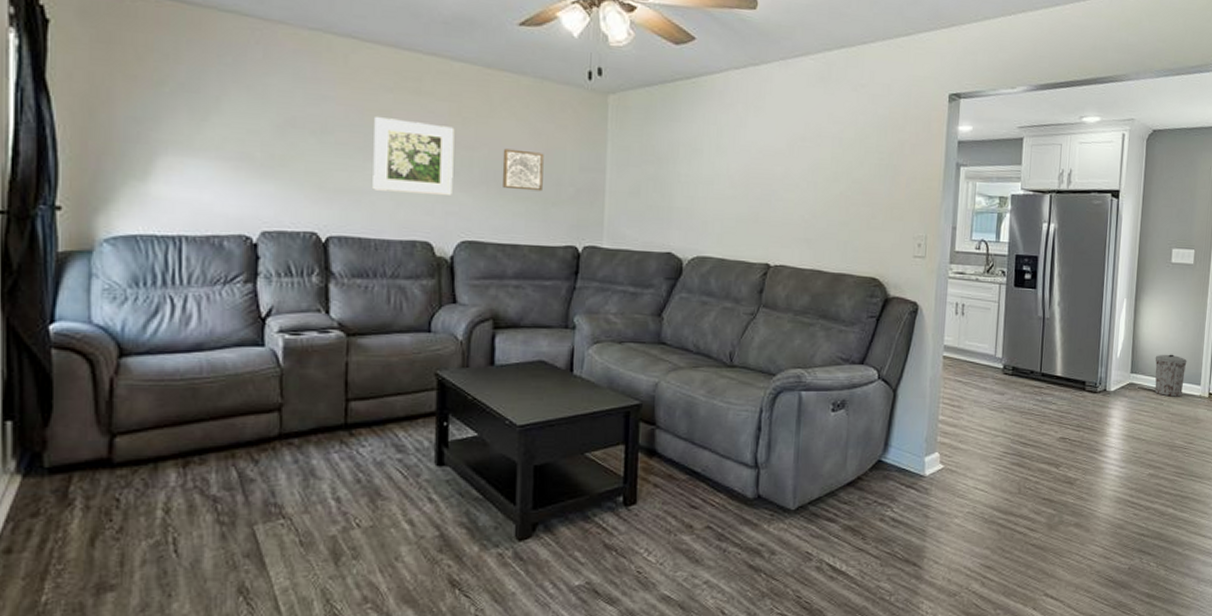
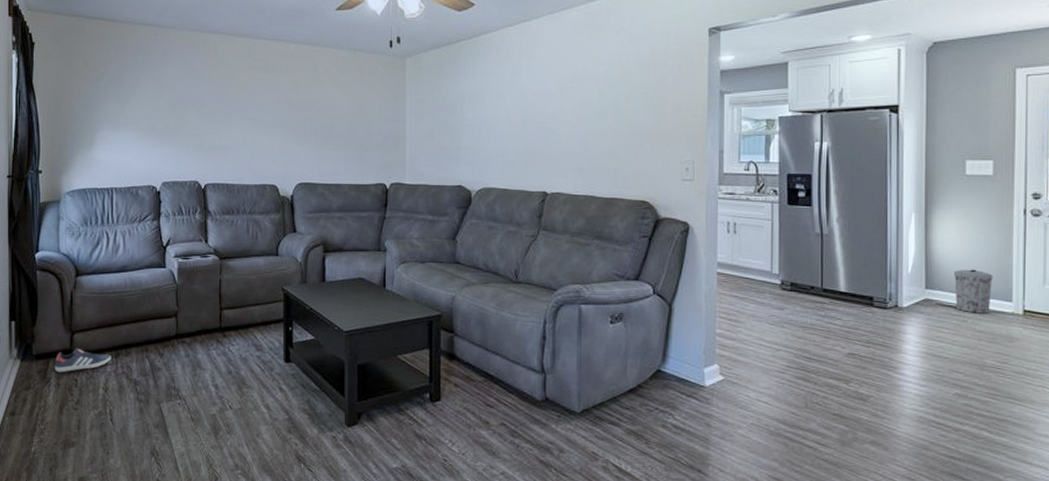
sneaker: none [82,456,176,491] -> present [55,348,111,373]
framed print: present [372,116,455,195] -> none [235,90,291,147]
wall art: present [502,148,544,192] -> none [327,108,358,141]

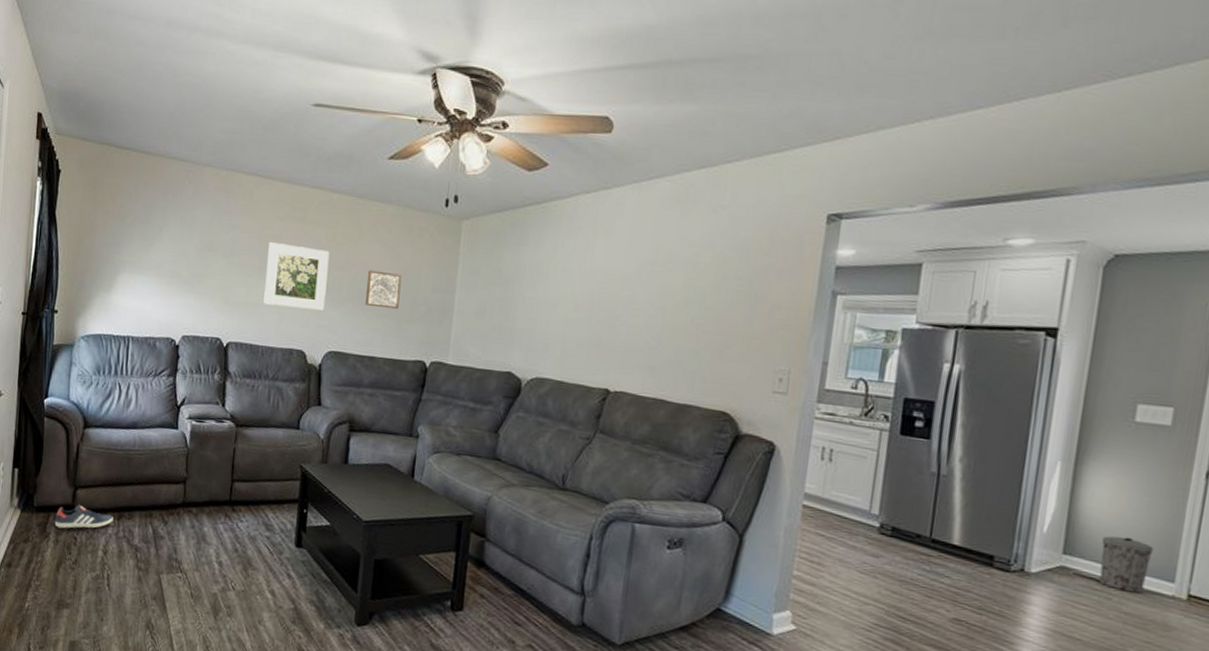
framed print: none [235,90,291,147] -> present [263,241,330,311]
wall art: none [327,108,358,141] -> present [365,270,402,310]

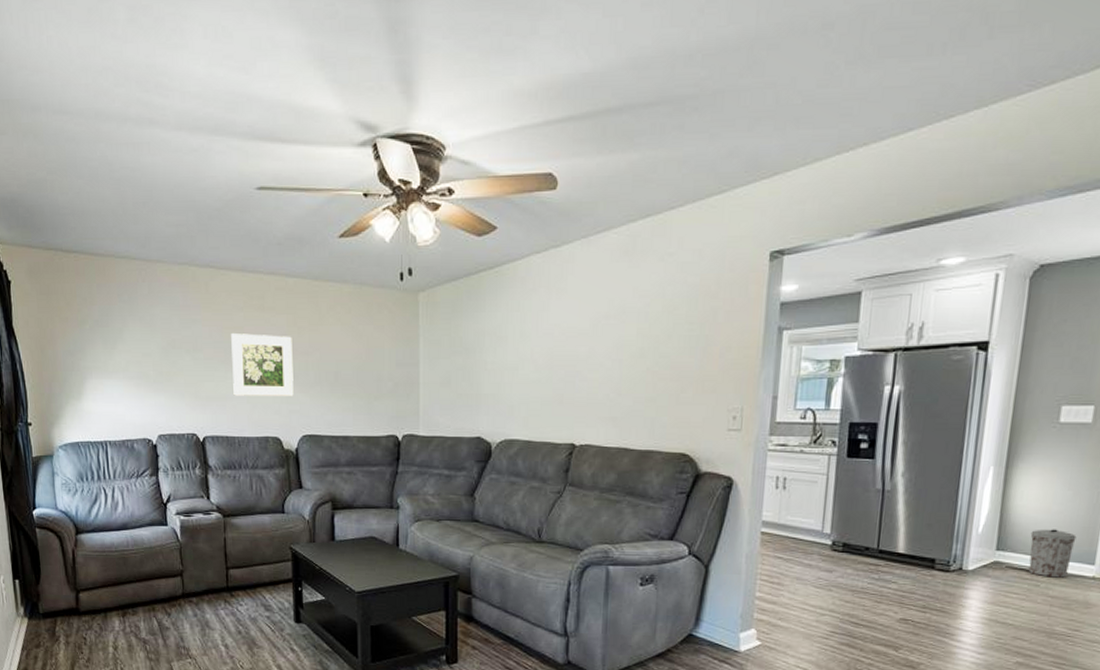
sneaker: present [55,504,114,529] -> none [62,606,119,631]
wall art: present [365,270,402,310] -> none [332,351,366,388]

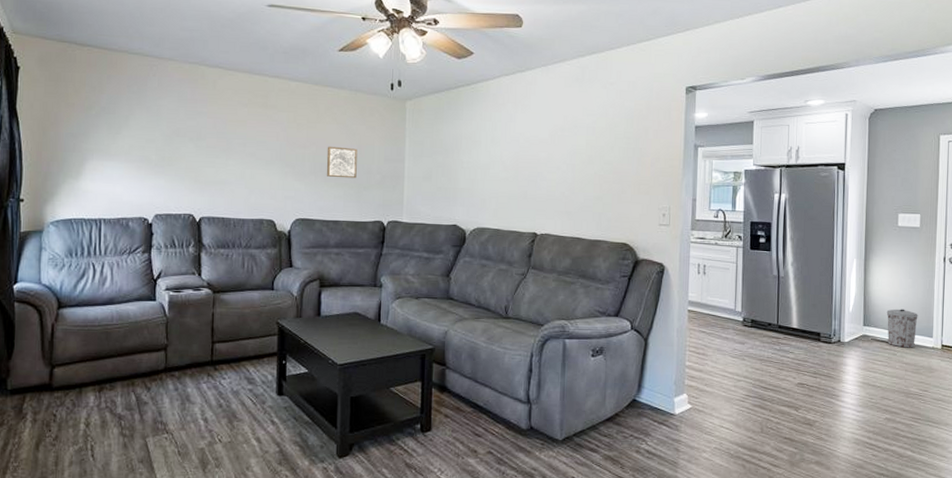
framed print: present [231,332,294,396] -> none [232,125,291,183]
wall art: none [332,351,366,388] -> present [326,146,357,179]

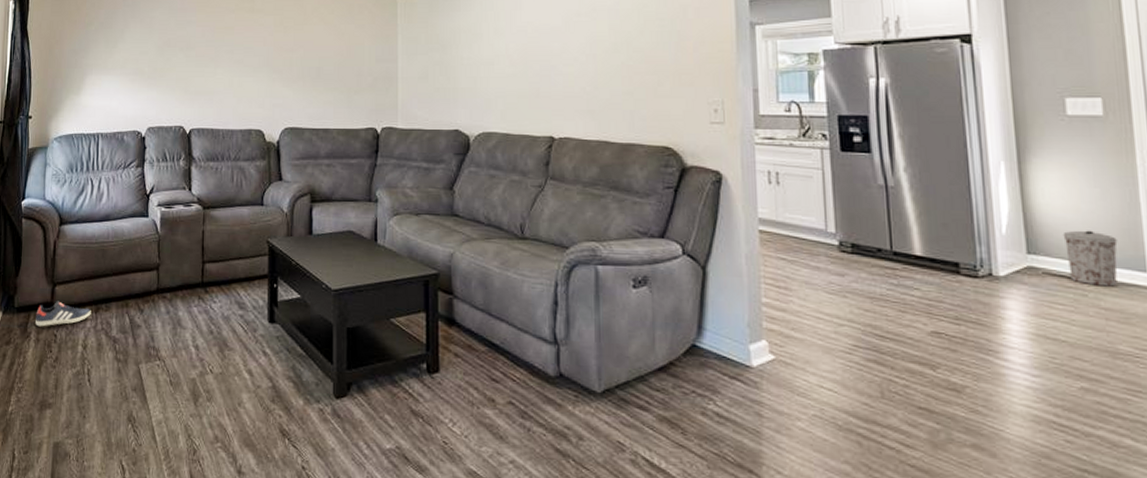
sneaker: none [32,382,94,408] -> present [35,301,91,327]
wall art: present [326,146,357,179] -> none [314,48,347,82]

